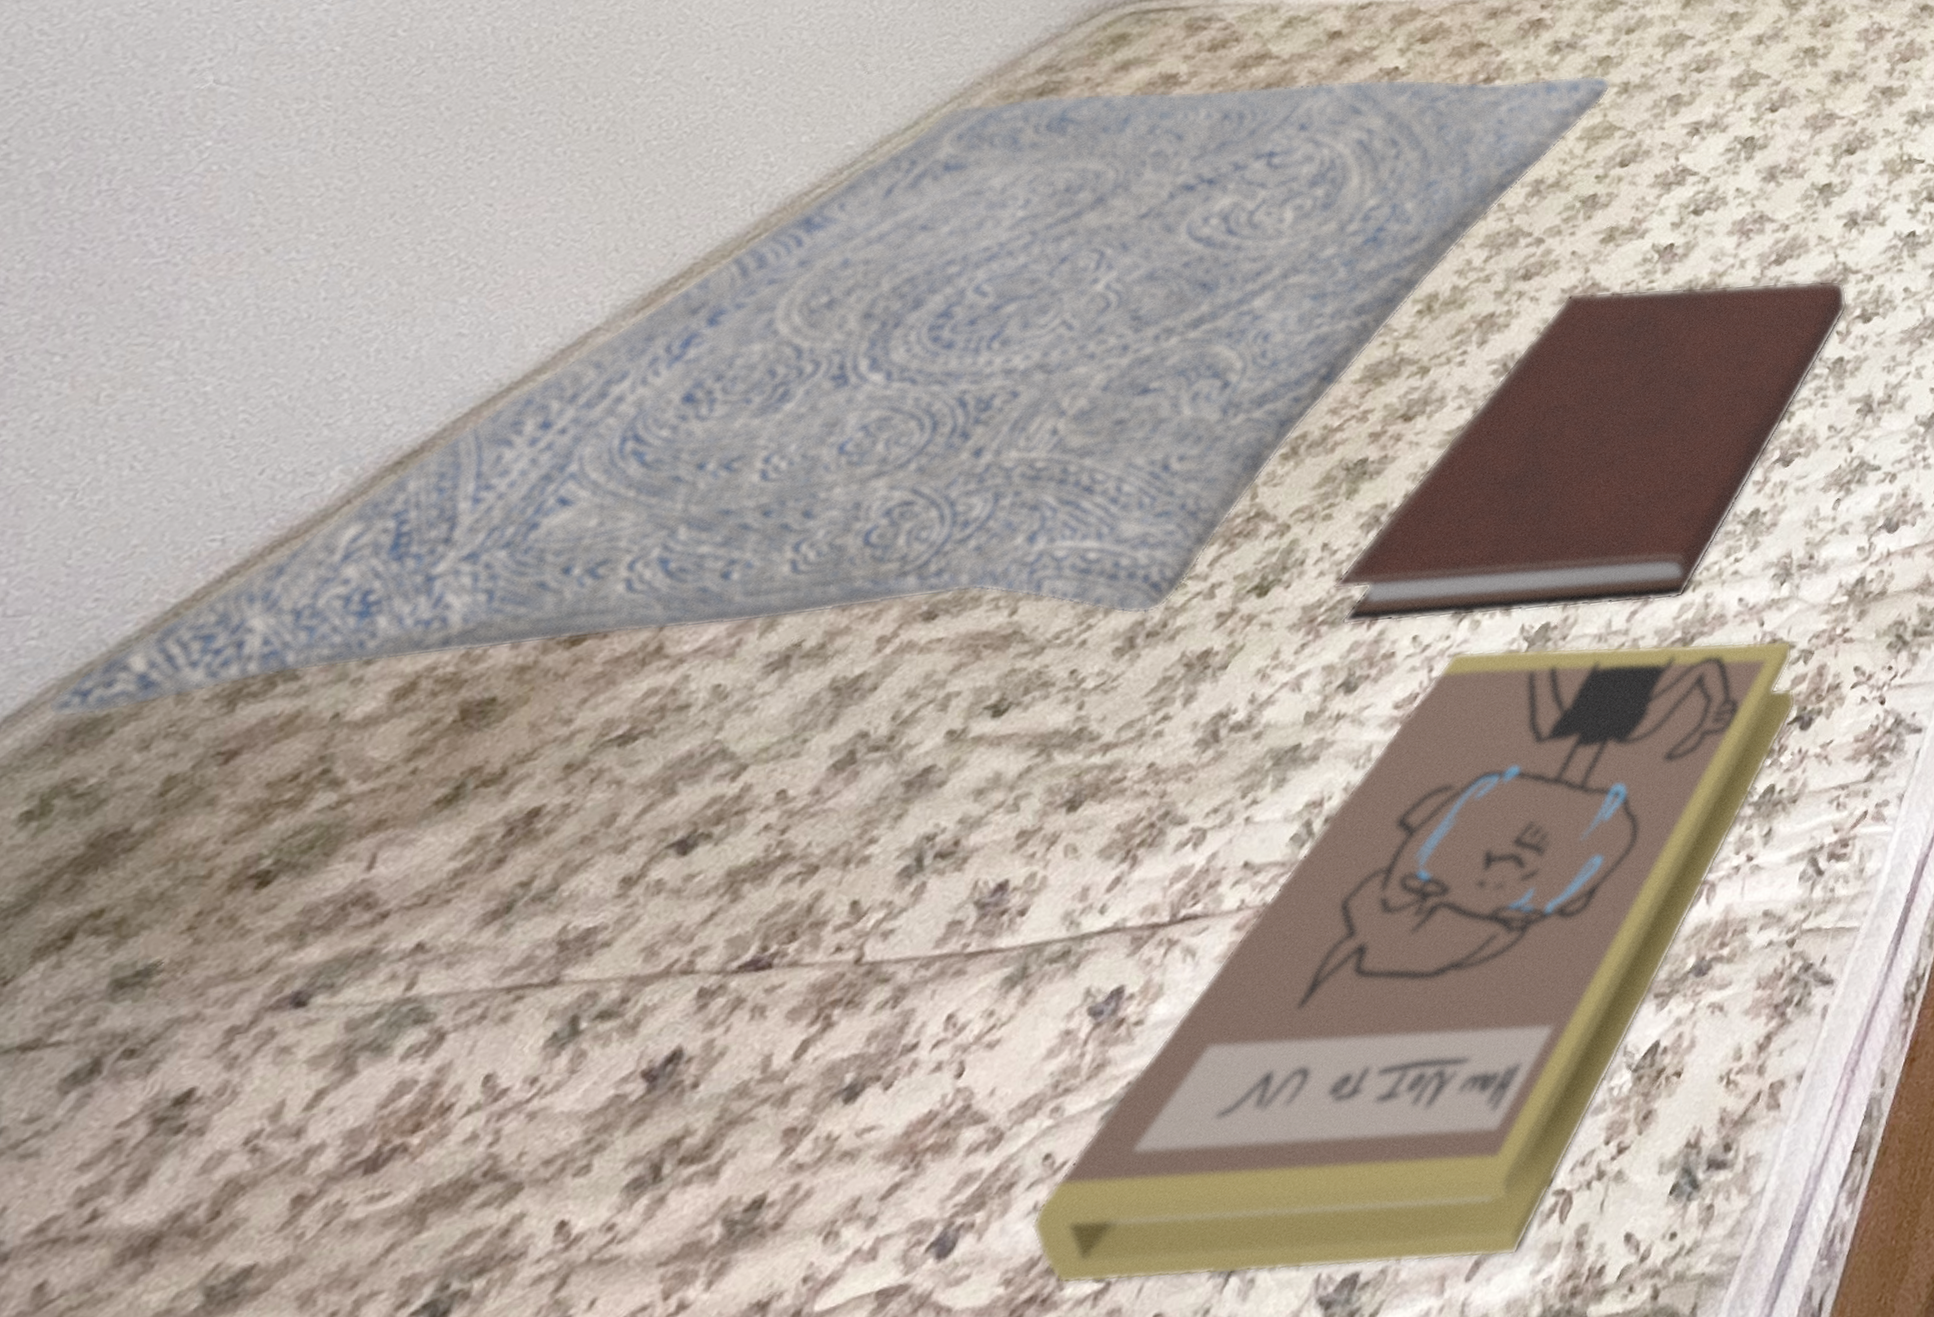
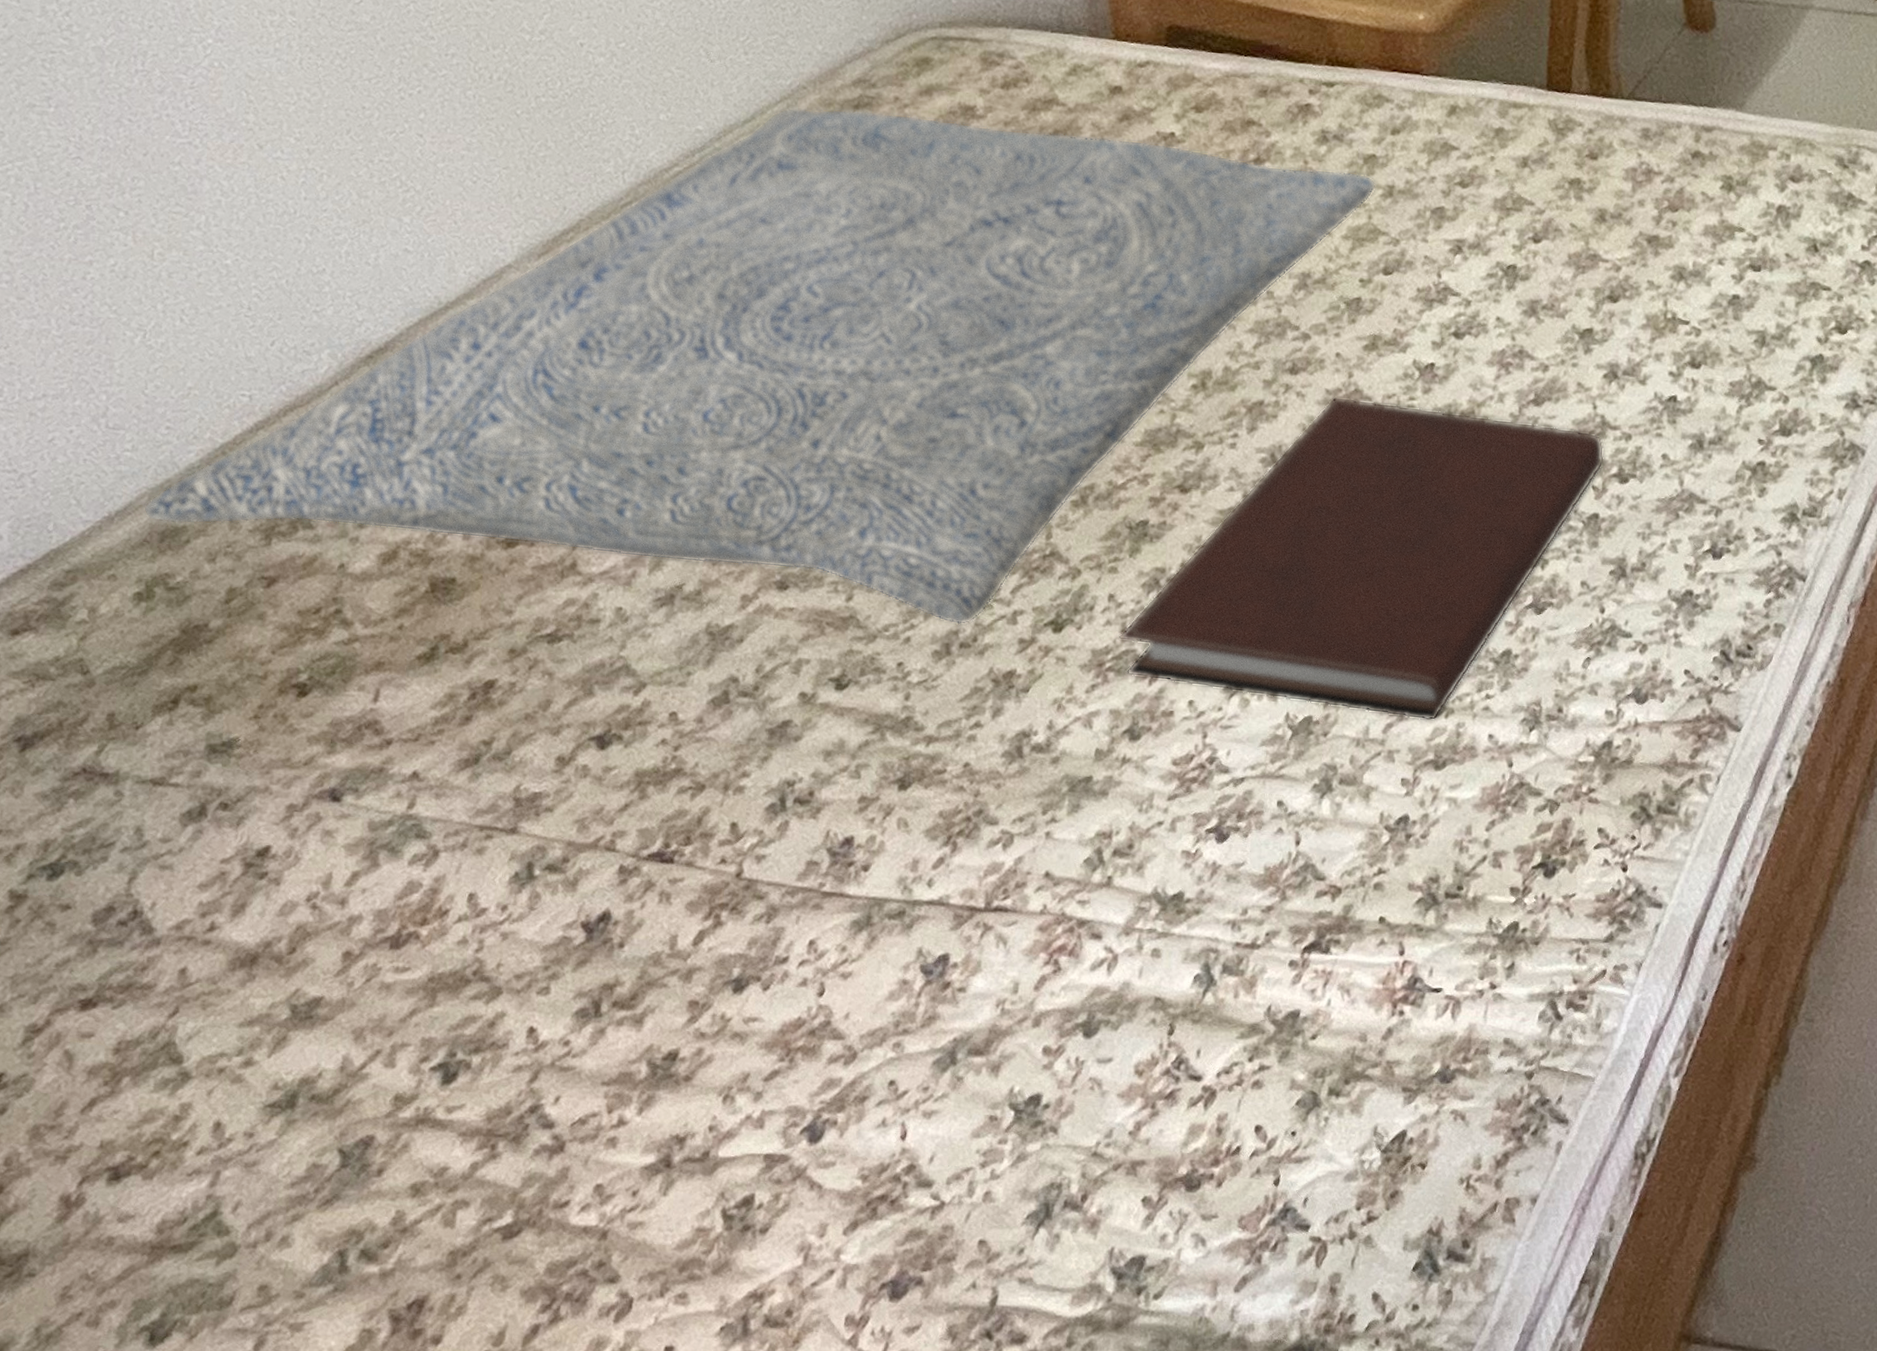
book: present [1031,640,1796,1285] -> none [881,725,1541,1282]

